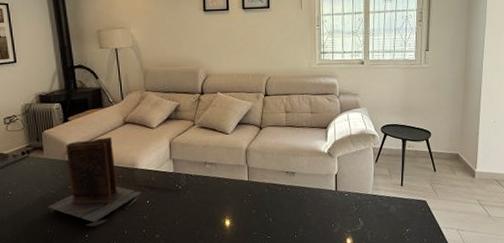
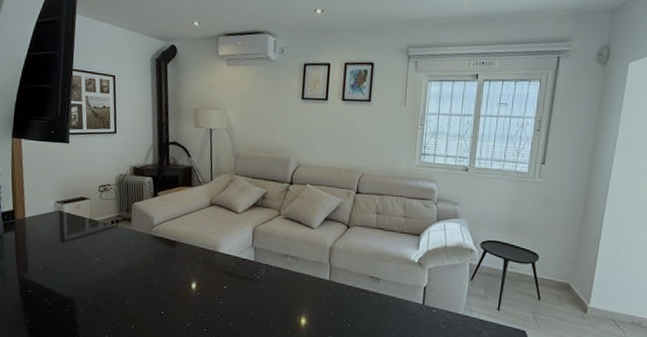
book: present [48,137,142,227] -> none [129,216,220,304]

